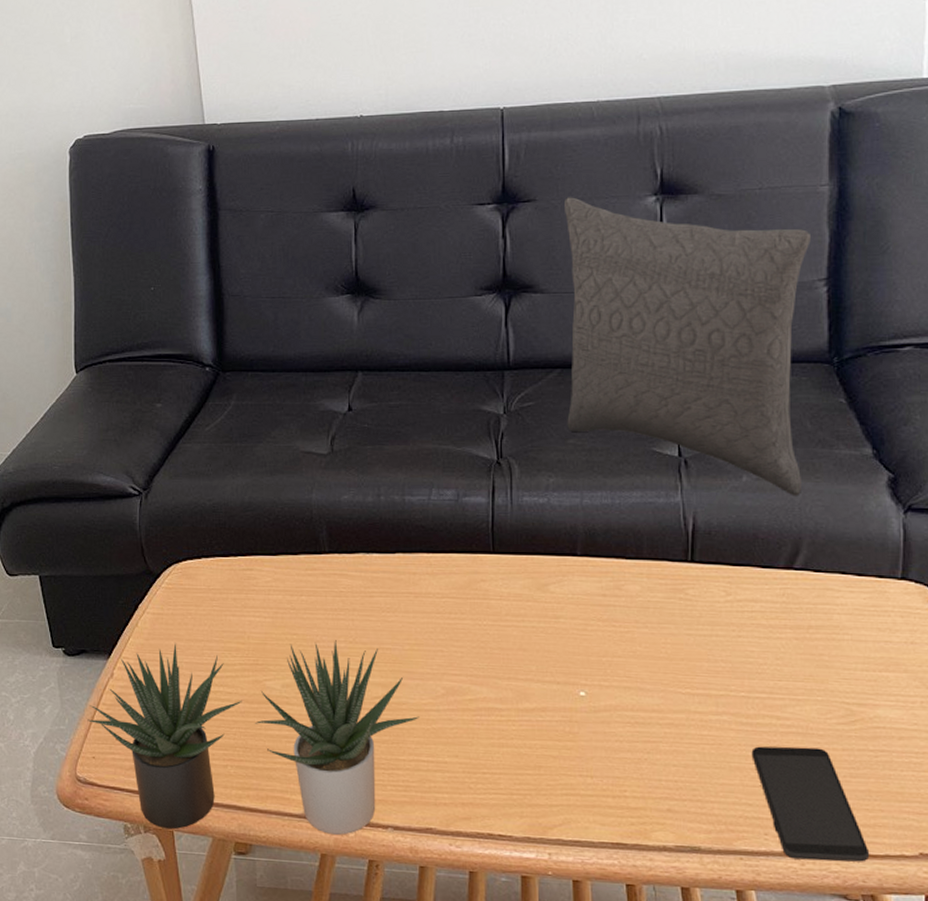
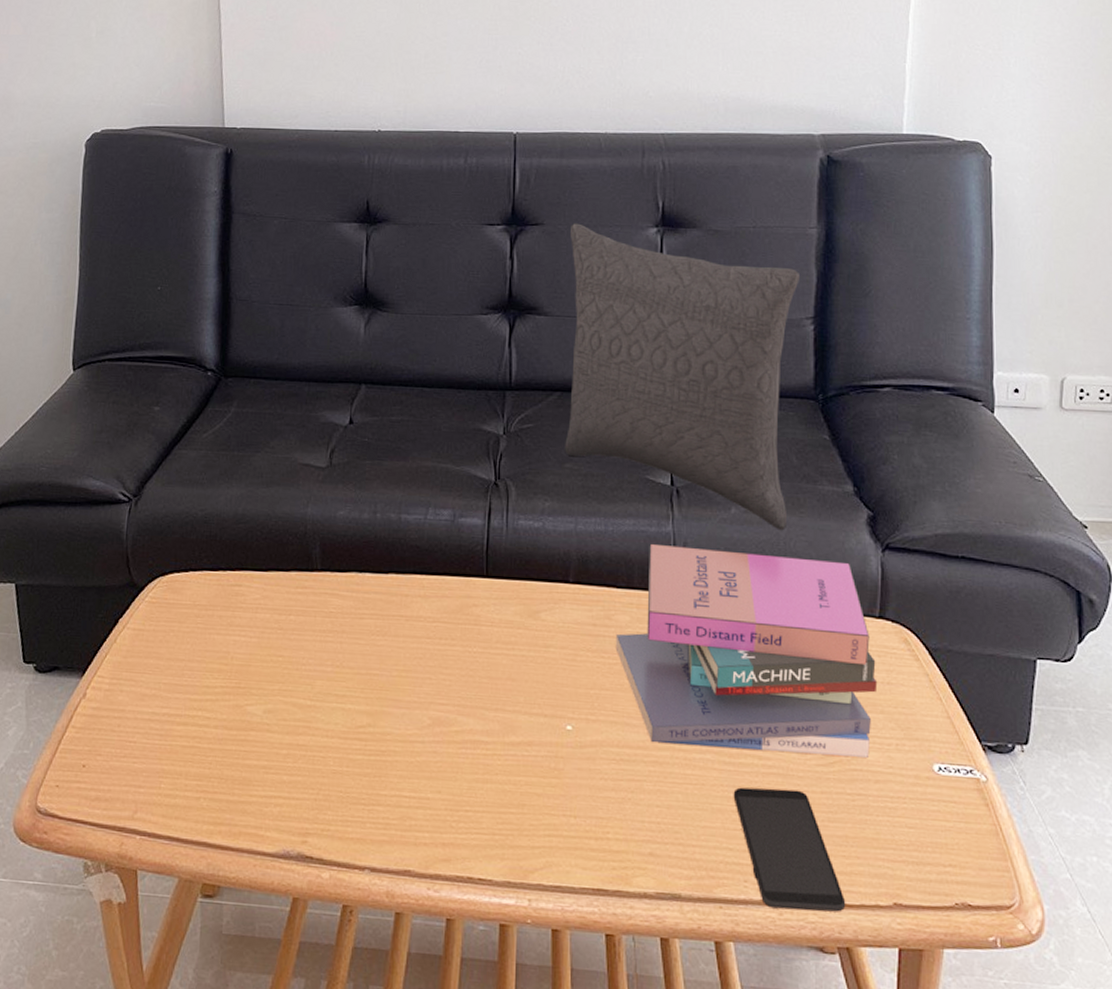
succulent plant: present [87,640,419,835] -> none [53,662,404,877]
books: none [626,514,901,717] -> present [615,543,878,759]

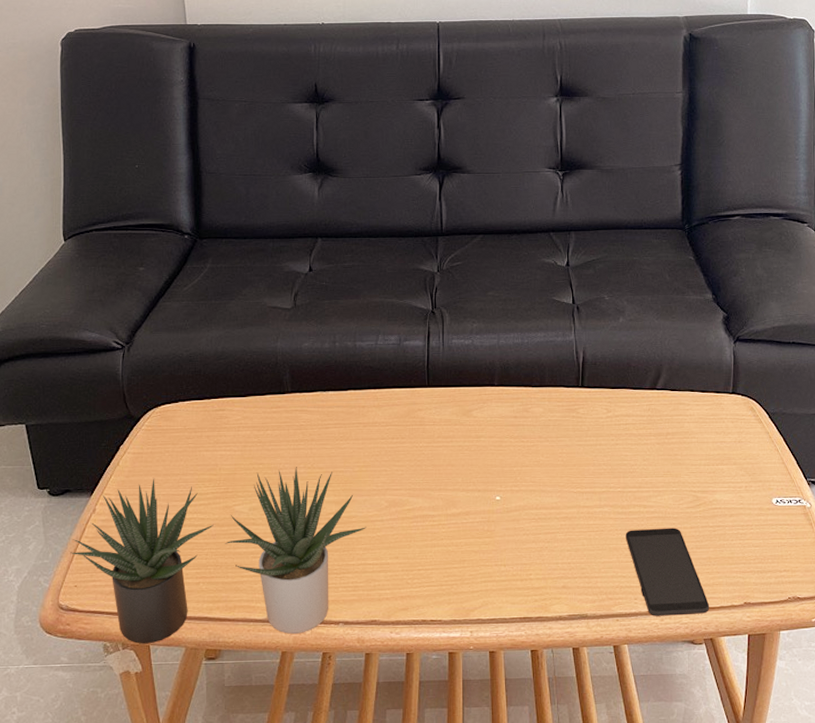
succulent plant: none [53,662,404,877] -> present [70,467,366,644]
pillow: present [565,223,799,531] -> none [487,96,669,333]
books: present [615,543,878,759] -> none [532,350,731,503]

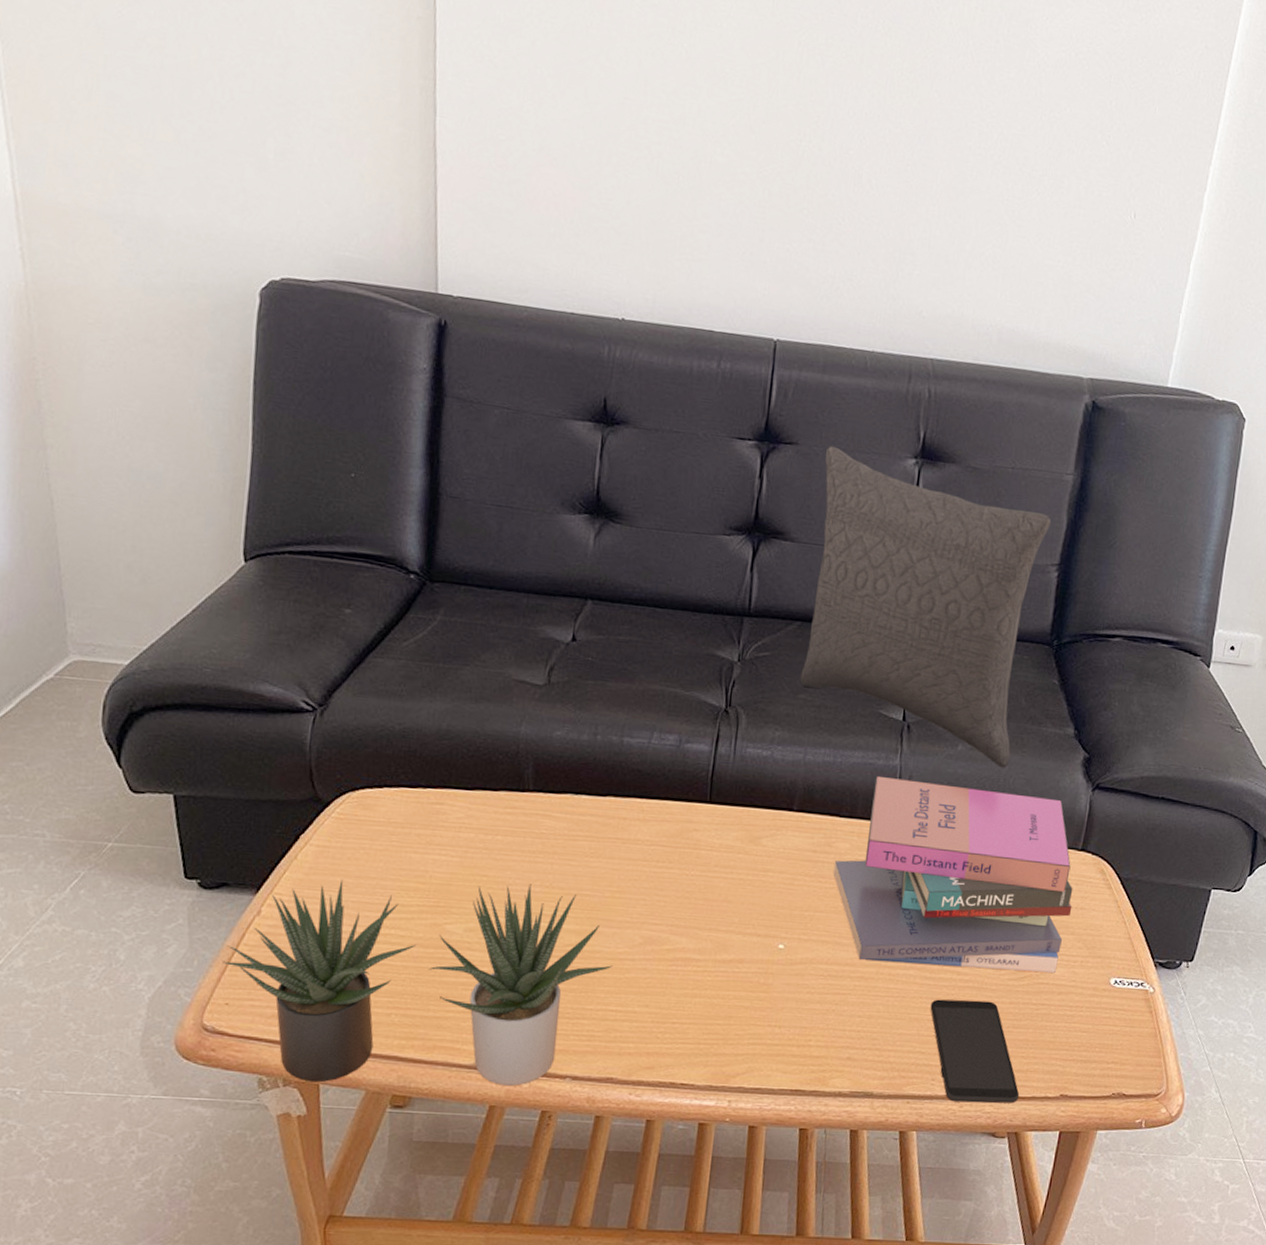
pillow: none [487,96,669,333] -> present [800,446,1051,768]
books: none [532,350,731,503] -> present [833,775,1073,974]

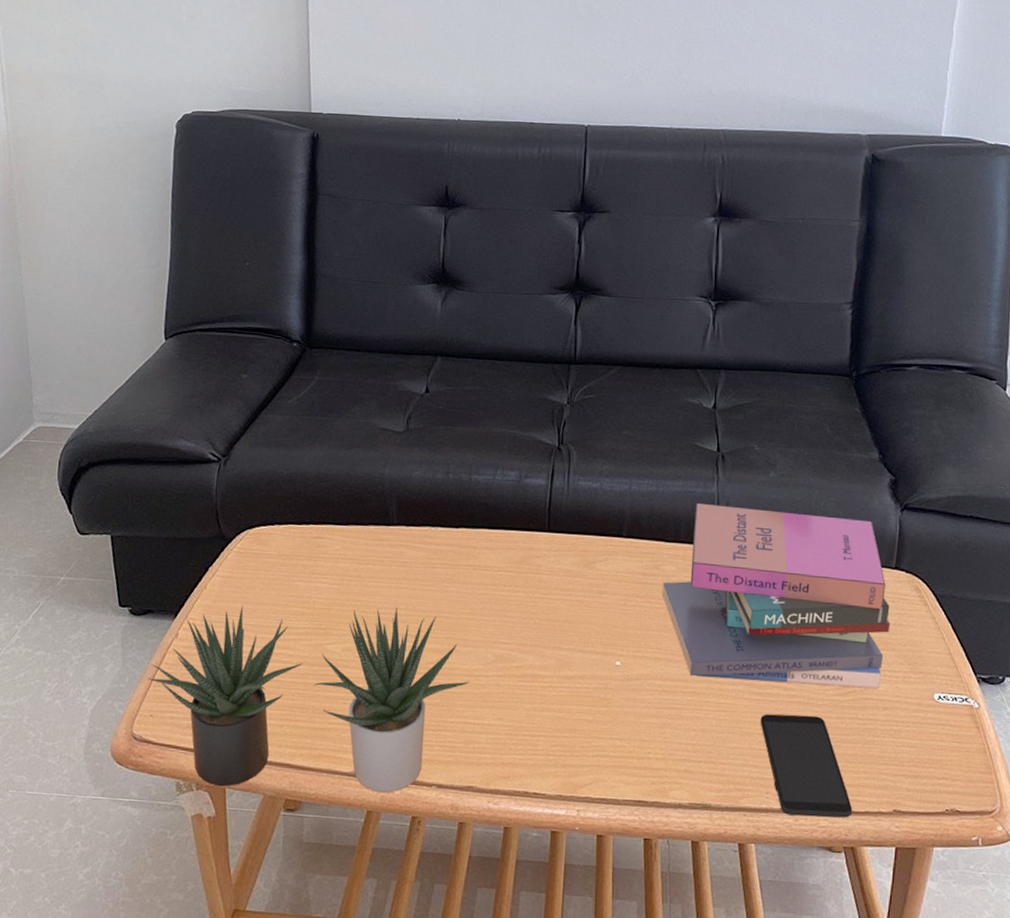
pillow: present [800,446,1051,768] -> none [622,211,841,492]

